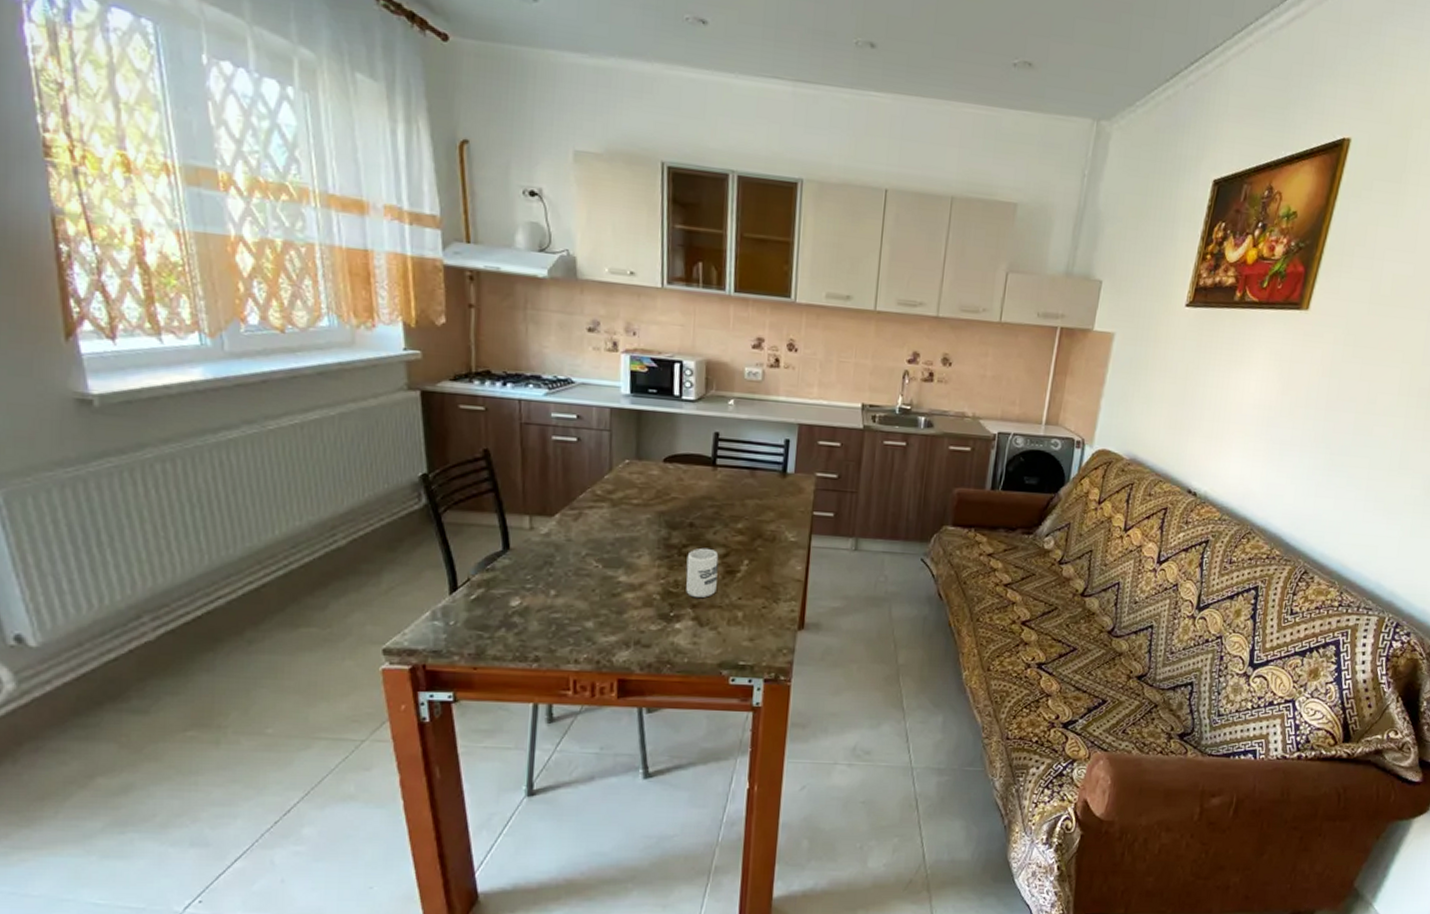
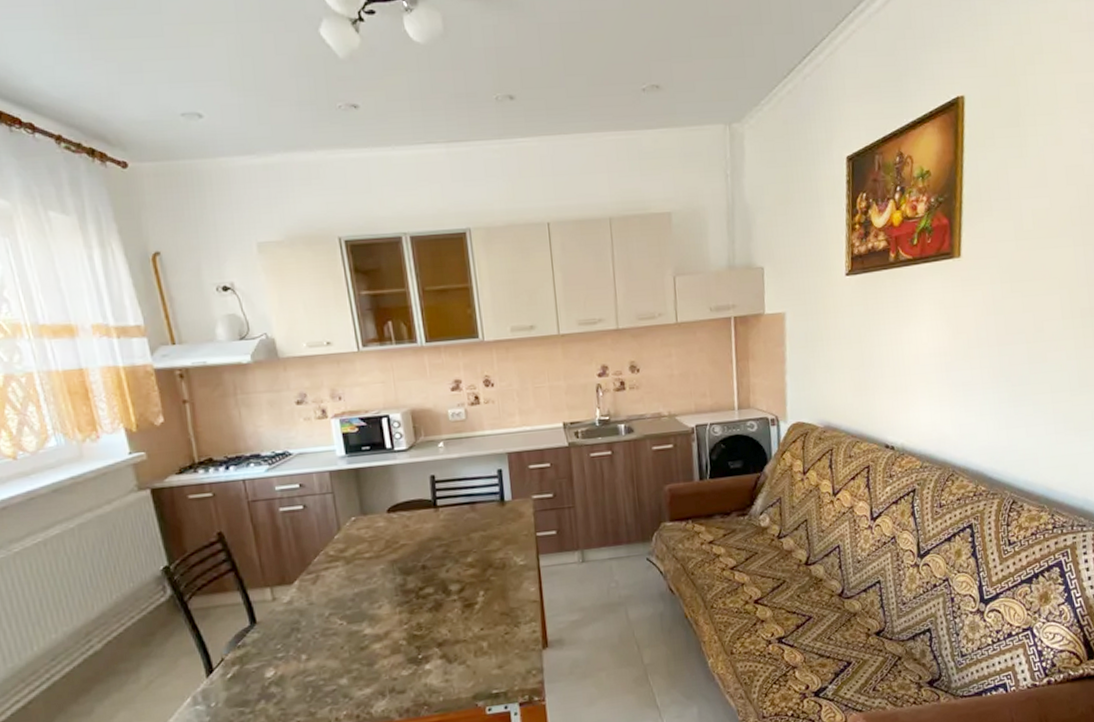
cup: present [685,547,719,599] -> none [425,586,458,637]

